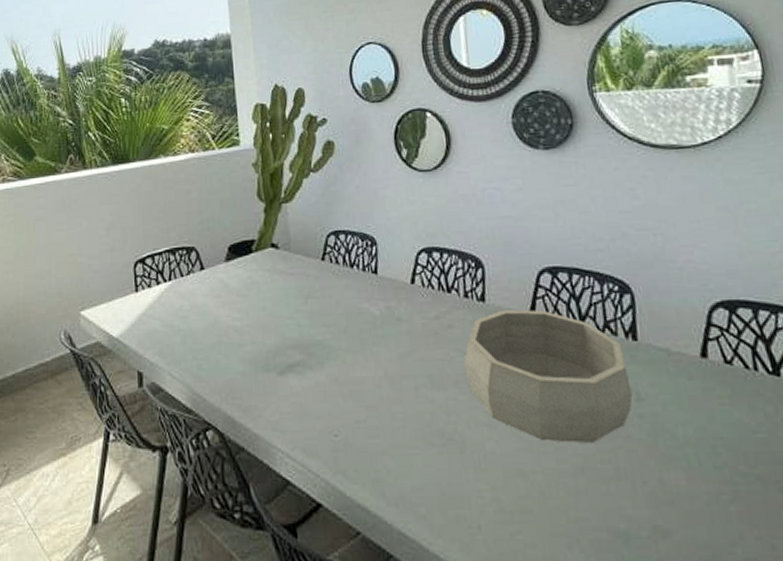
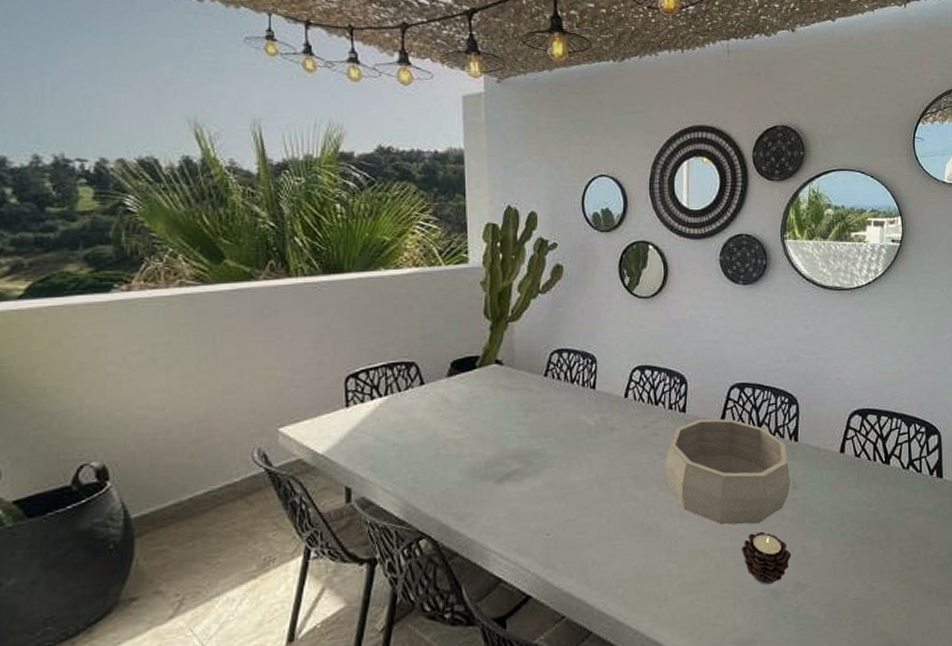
candle: none [572,455,644,525] -> present [742,532,792,585]

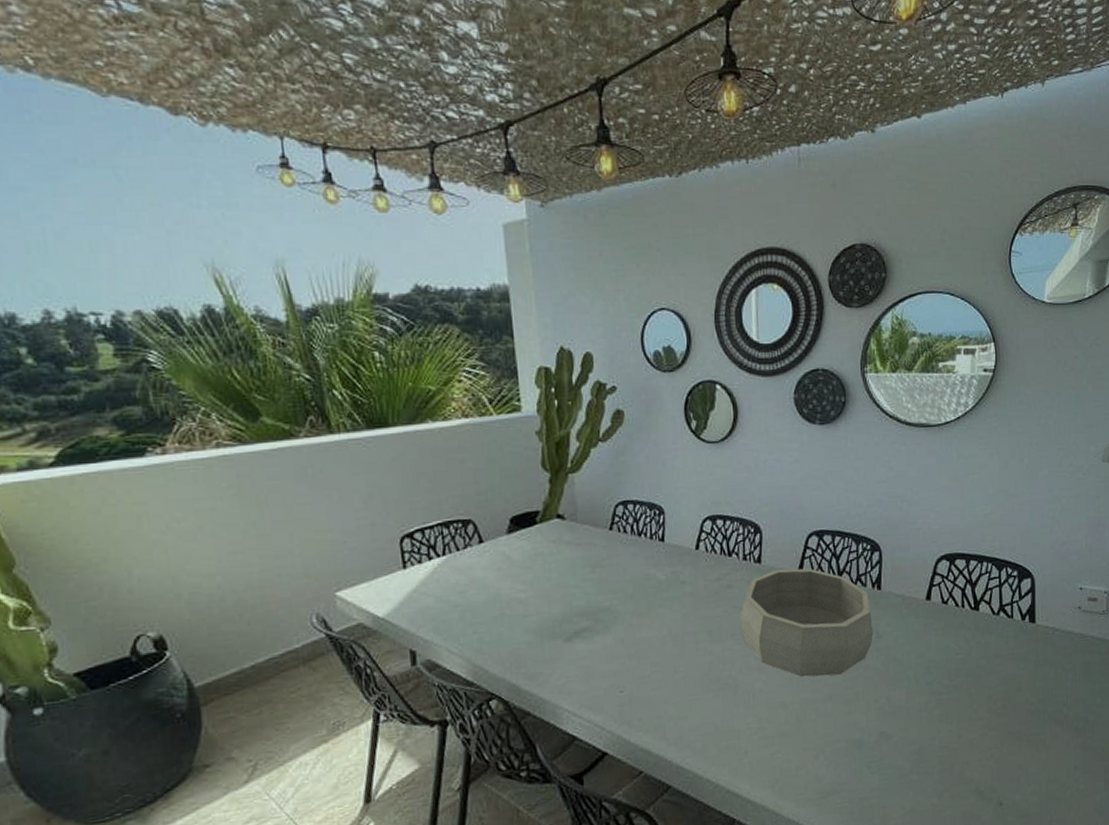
candle: present [742,532,792,585] -> none [823,683,875,736]

